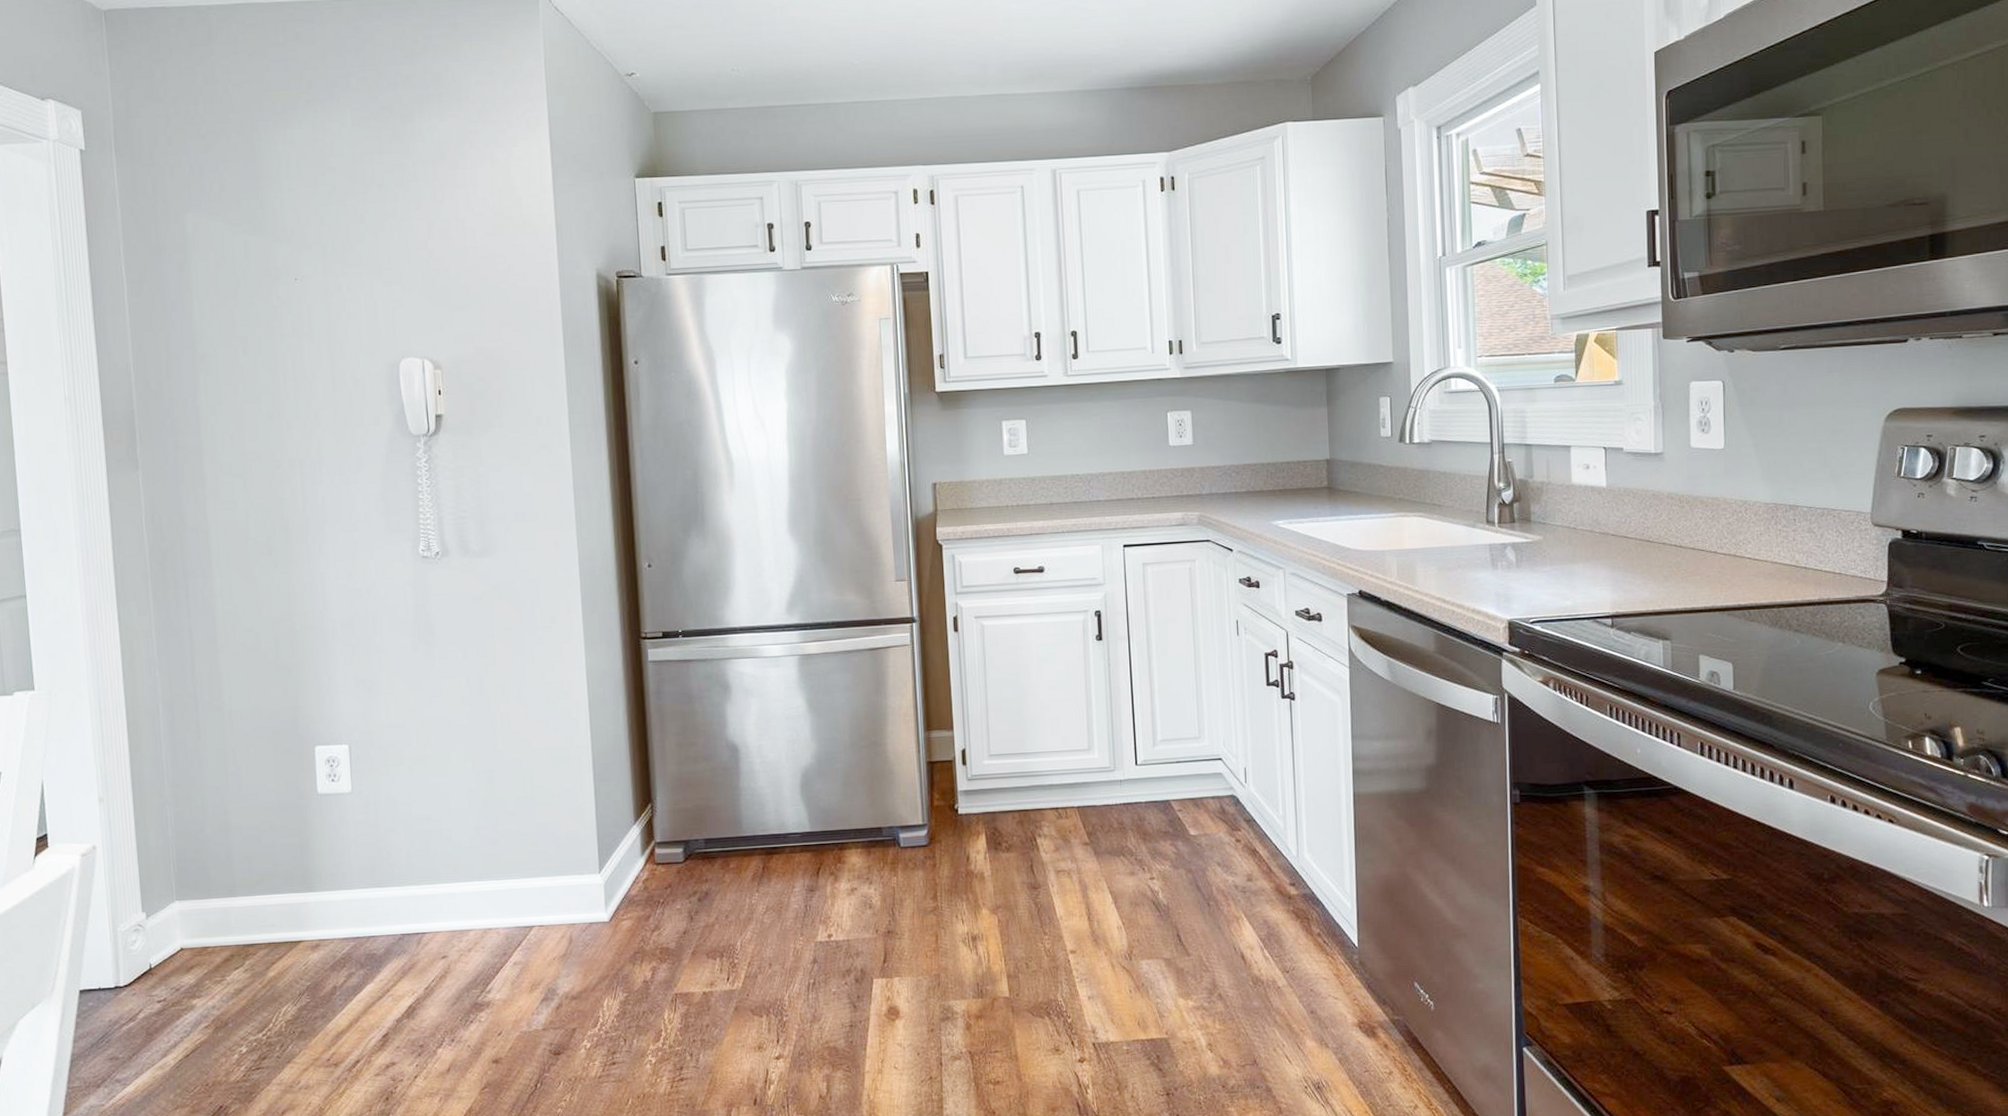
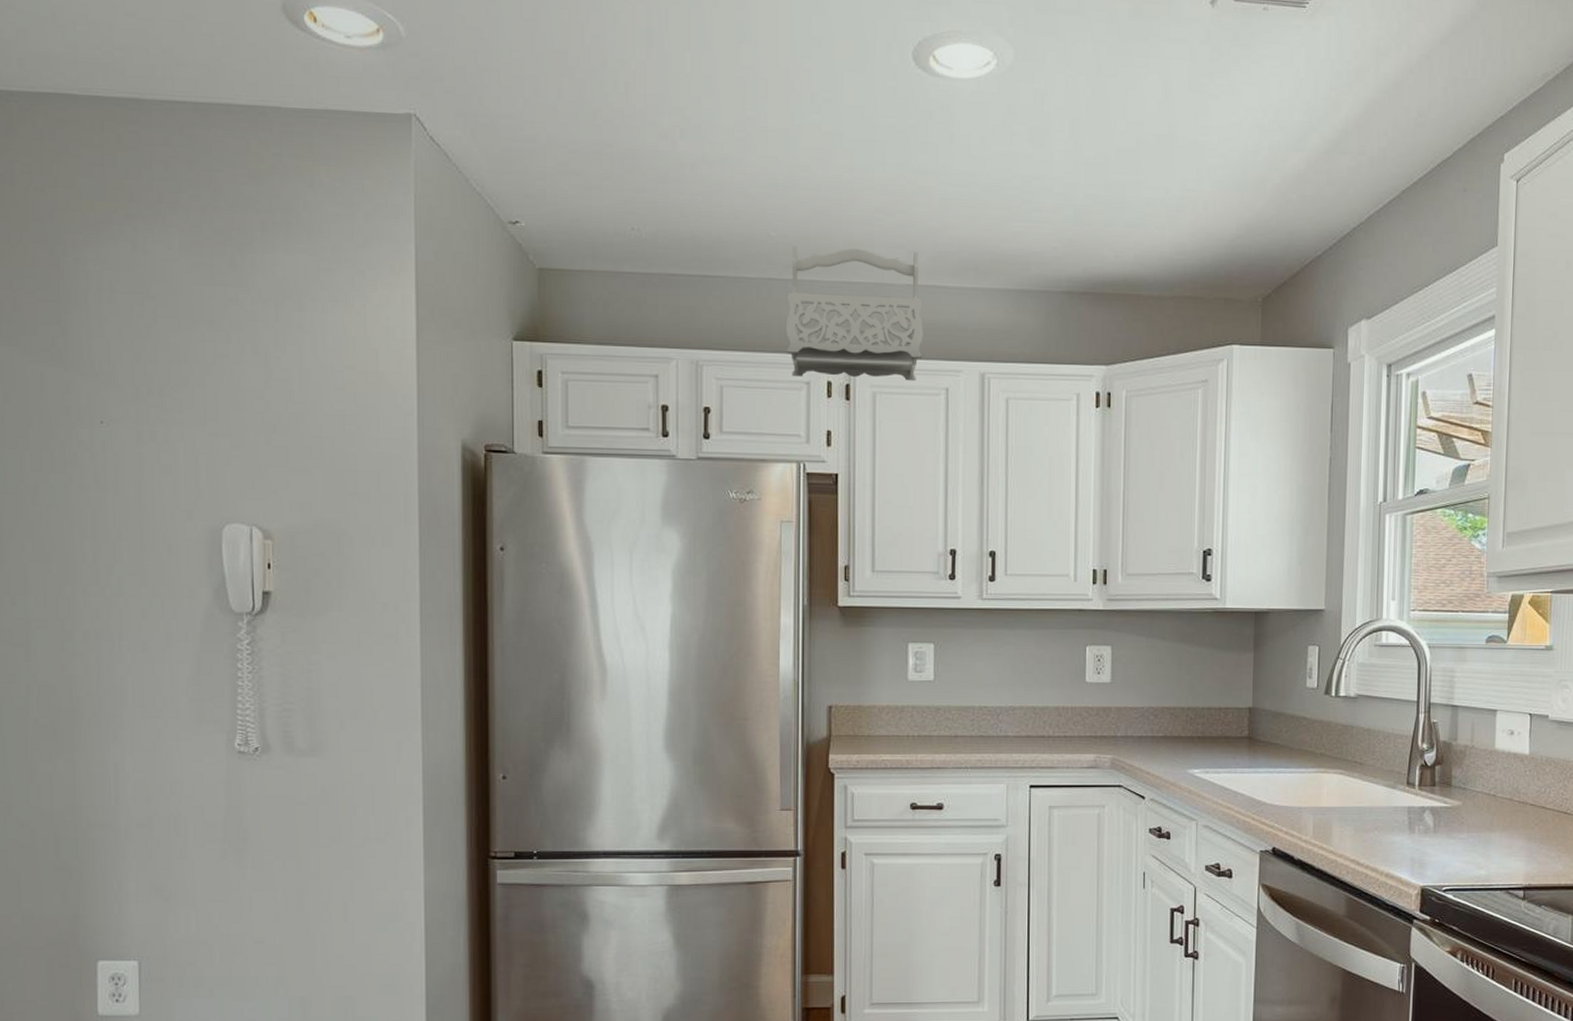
decorative basket: none [872,65,998,187] -> present [785,246,923,381]

